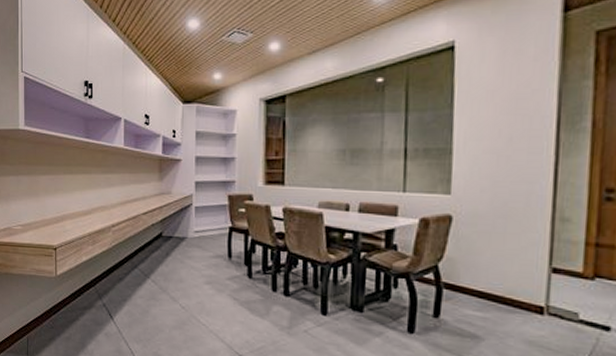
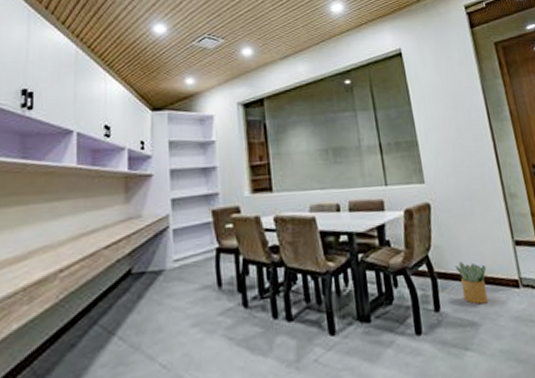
potted plant: none [467,278,507,322] -> present [455,262,488,305]

